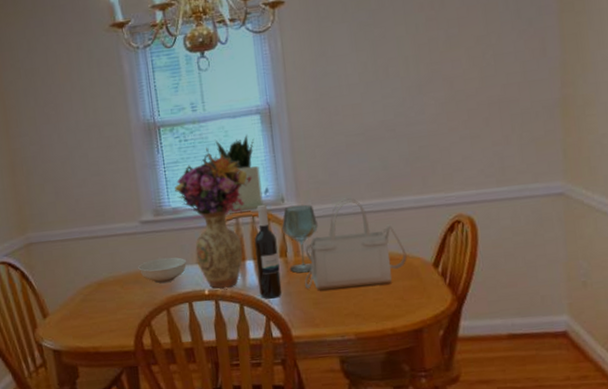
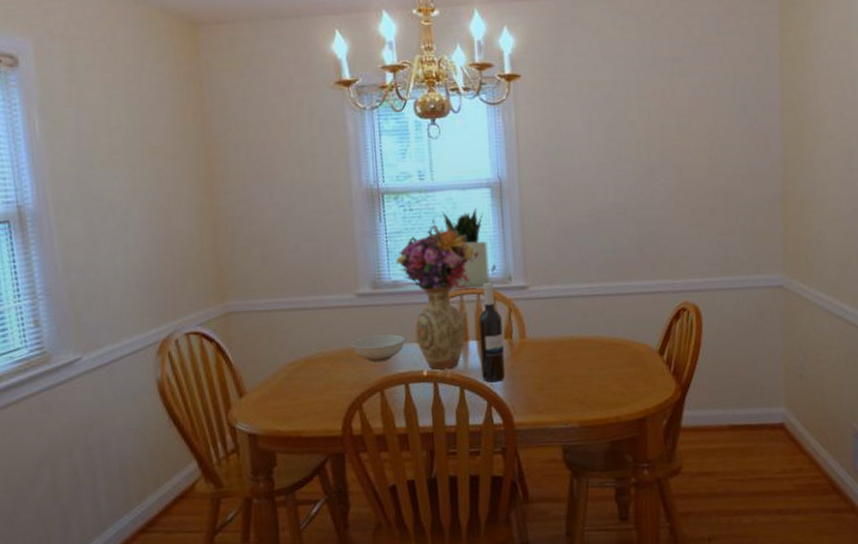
wine glass: present [282,204,319,273] -> none [508,284,546,356]
handbag: present [304,197,407,290] -> none [529,279,633,374]

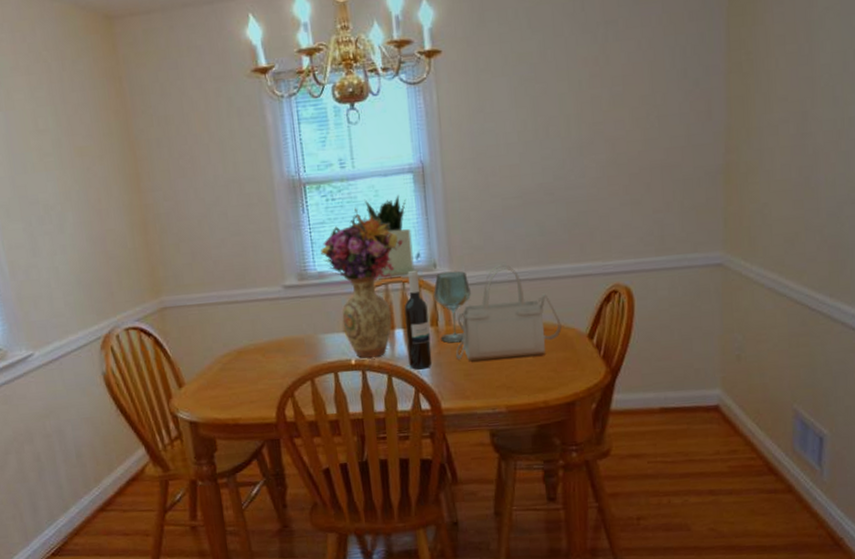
bowl: present [351,334,406,363] -> none [280,324,333,353]
wine glass: none [508,284,546,356] -> present [434,271,472,343]
handbag: none [529,279,633,374] -> present [455,264,562,361]

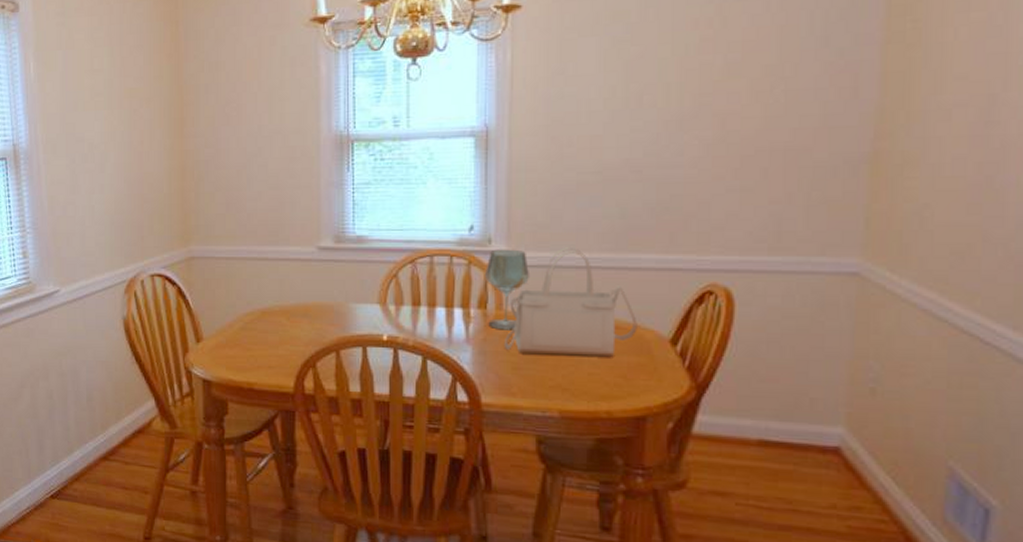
flower arrangement: present [321,208,408,358] -> none [363,170,461,336]
planter: present [364,194,419,279] -> none [417,159,470,249]
wine bottle: present [404,270,433,370] -> none [448,243,476,356]

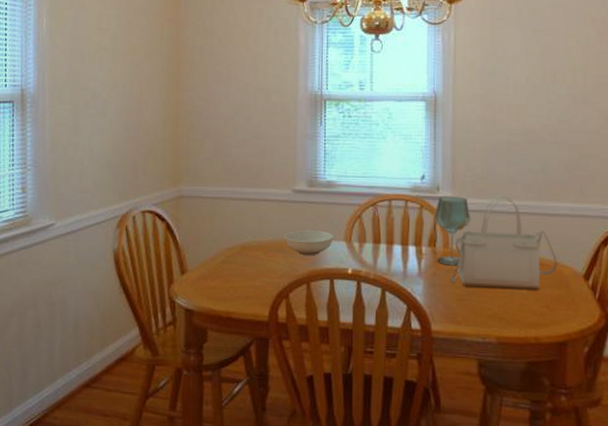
bowl: none [309,292,367,321] -> present [284,230,334,256]

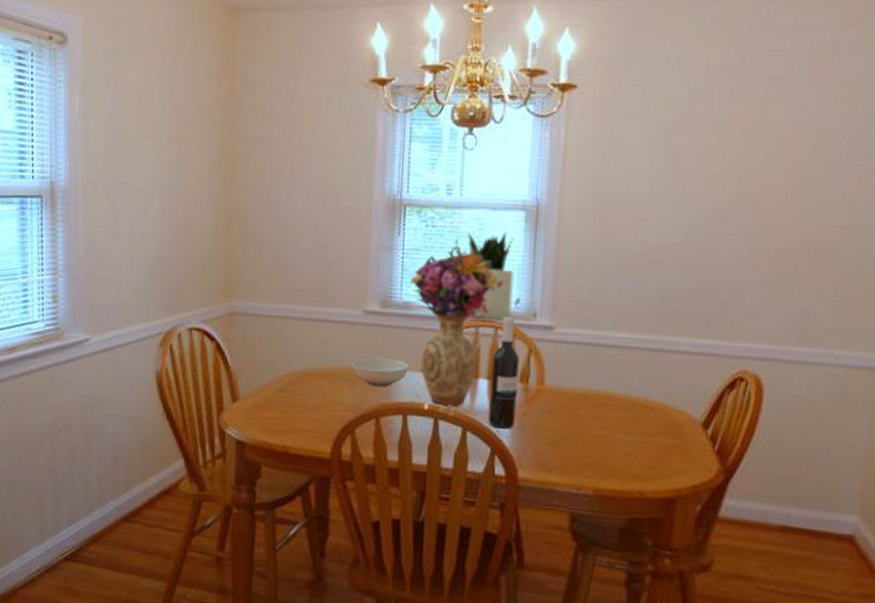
flower arrangement: none [332,127,415,270] -> present [411,239,509,406]
planter: none [378,119,422,195] -> present [467,231,516,322]
wine bottle: none [404,190,427,288] -> present [488,316,519,429]
wine glass: present [435,196,471,266] -> none [528,324,573,406]
handbag: present [450,196,558,290] -> none [543,326,672,437]

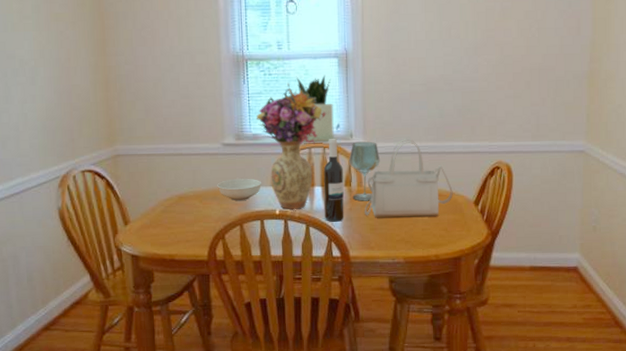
wine glass: none [528,324,573,406] -> present [349,141,381,201]
handbag: none [543,326,672,437] -> present [364,139,453,218]

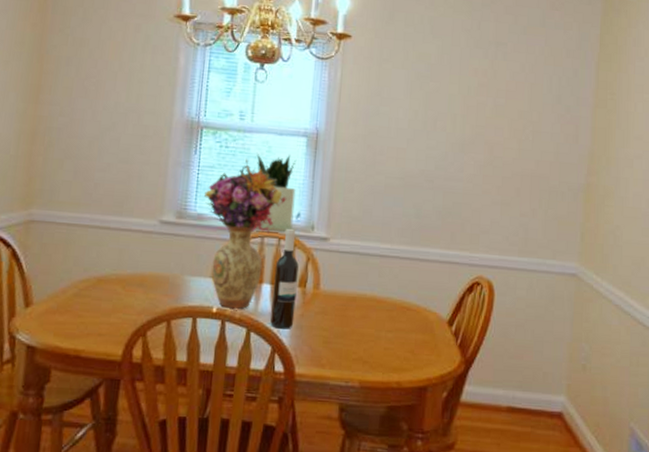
bowl: present [217,178,262,201] -> none [146,264,201,292]
wine glass: present [349,141,381,201] -> none [306,235,344,308]
handbag: present [364,139,453,218] -> none [317,238,424,334]

